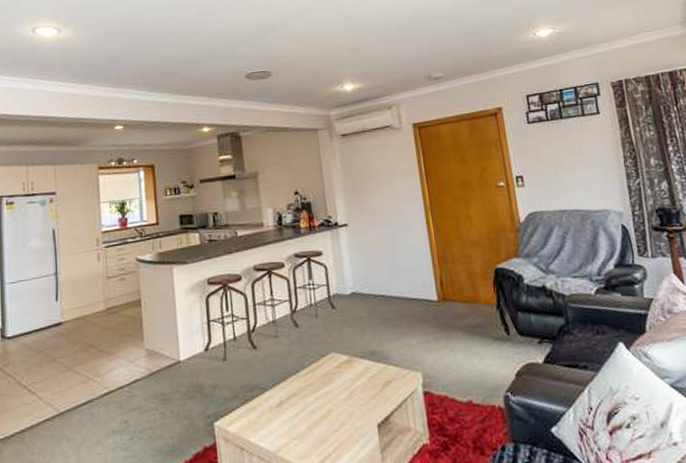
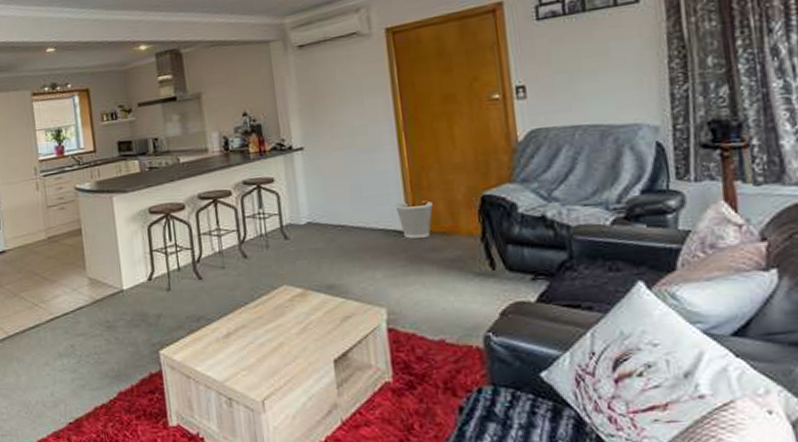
wastebasket: none [425,273,457,307] -> present [394,201,433,239]

